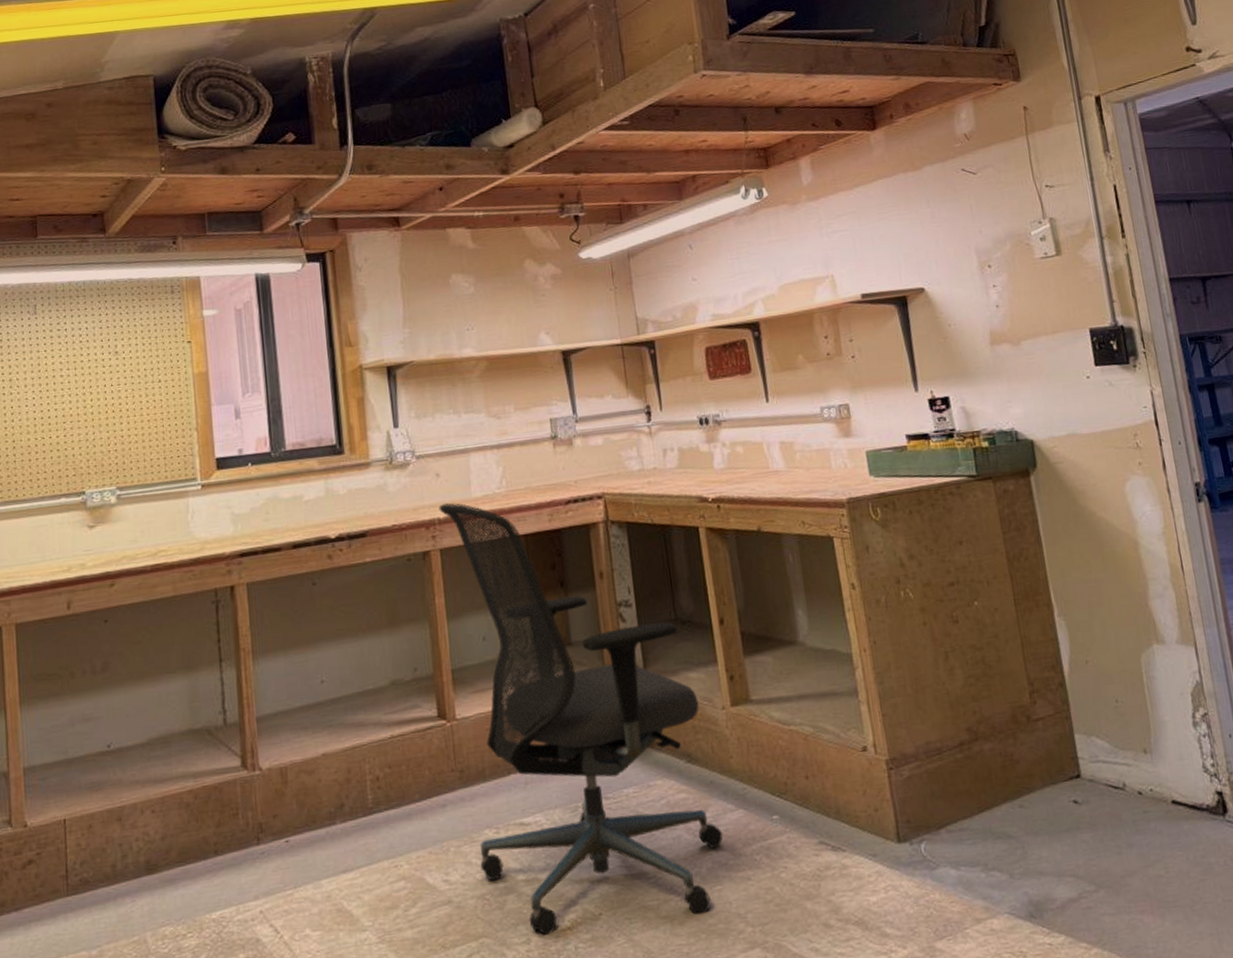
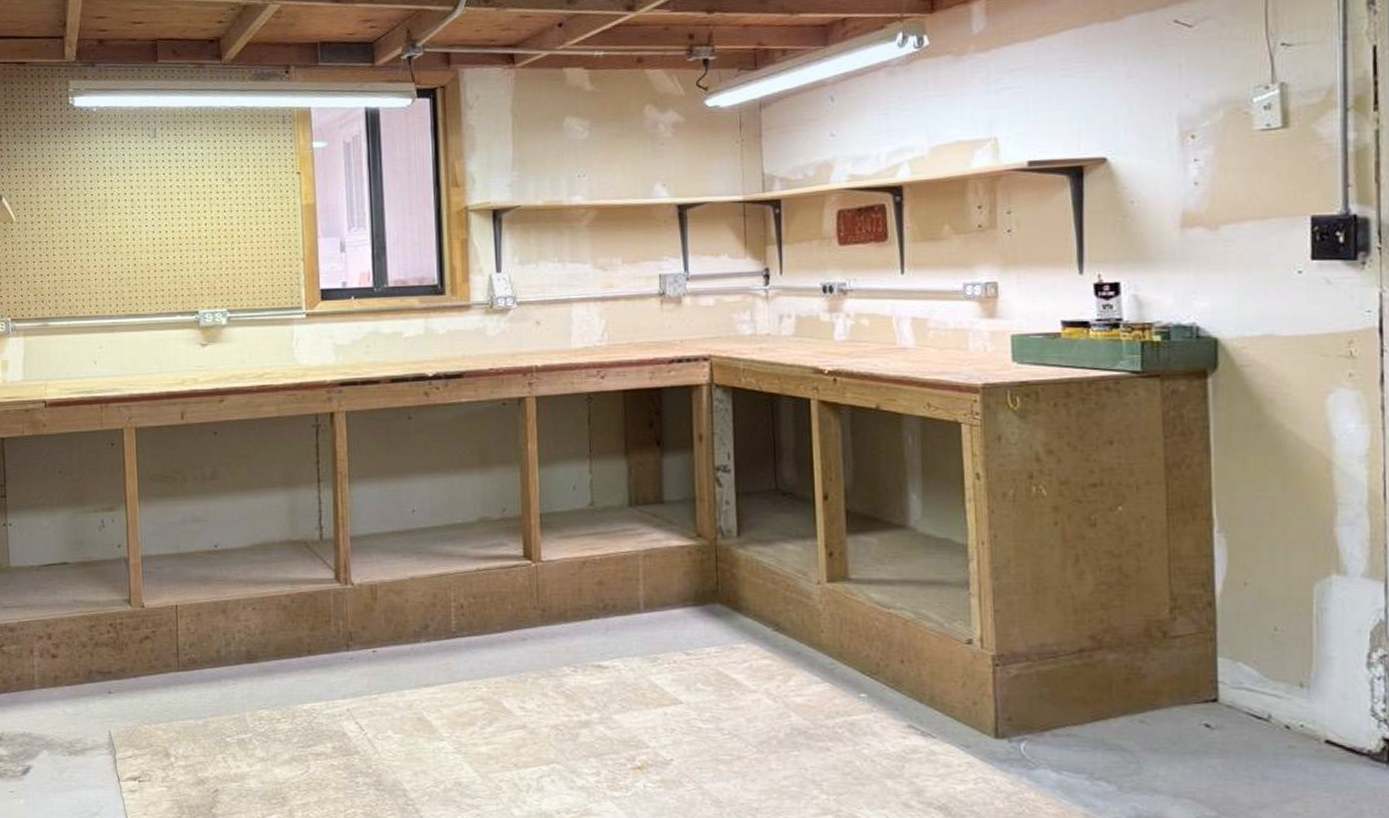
office chair: present [438,502,723,935] -> none [537,351,806,775]

